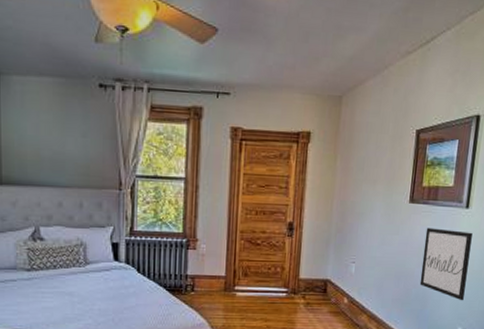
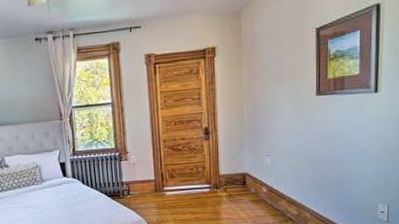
wall art: present [419,227,473,301] -> none [335,114,384,179]

